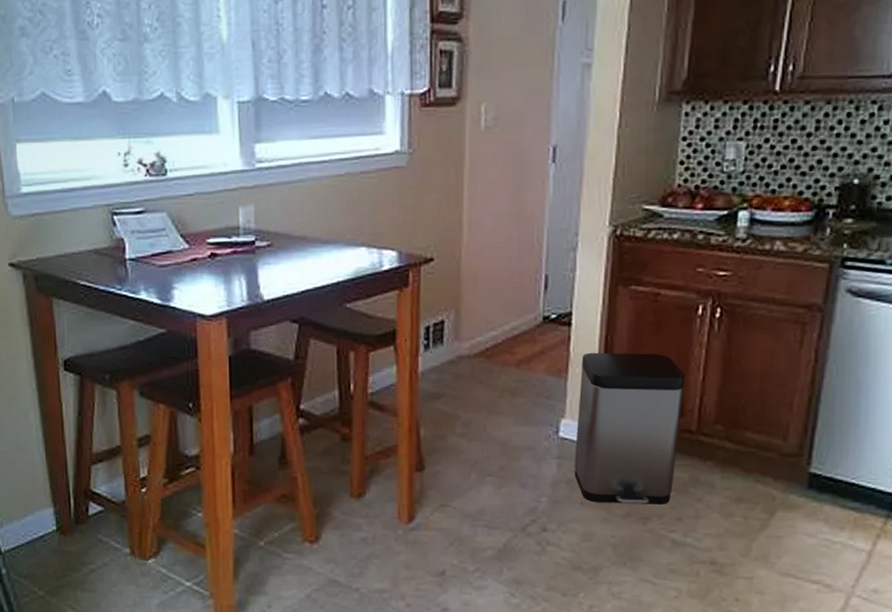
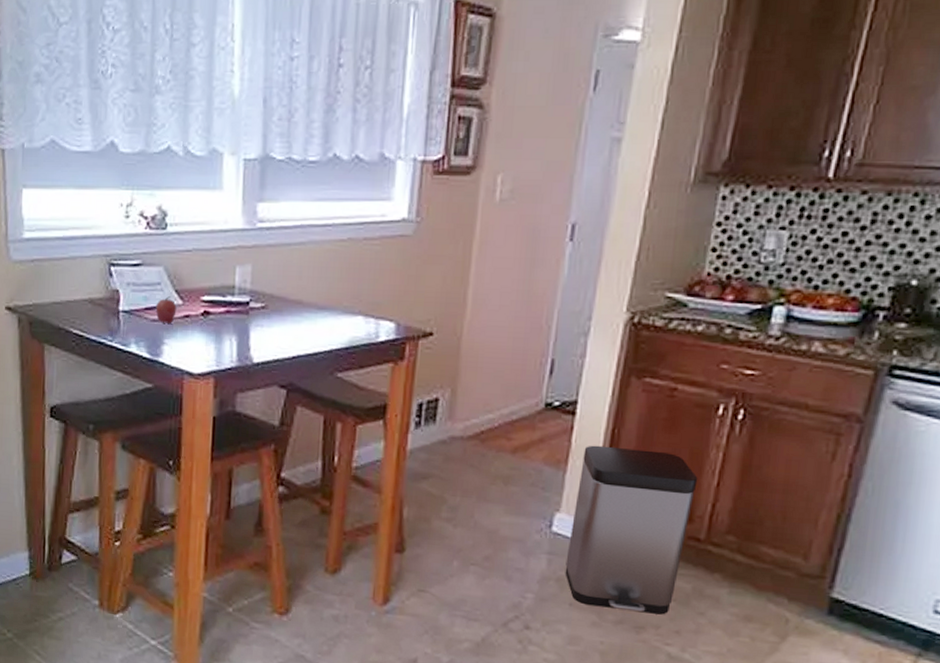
fruit: none [162,241,184,268] -> present [155,296,177,324]

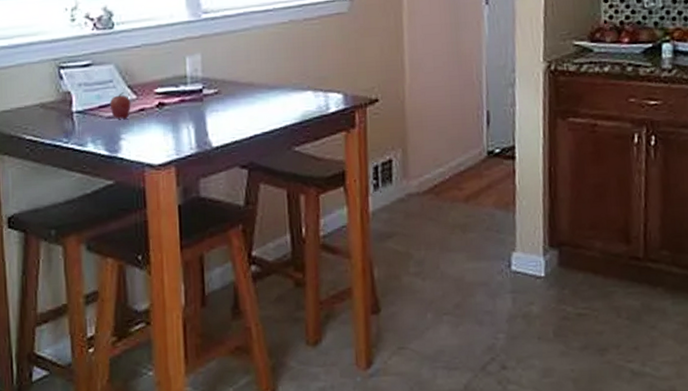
pedal bin: present [565,445,698,615] -> none [527,182,629,336]

